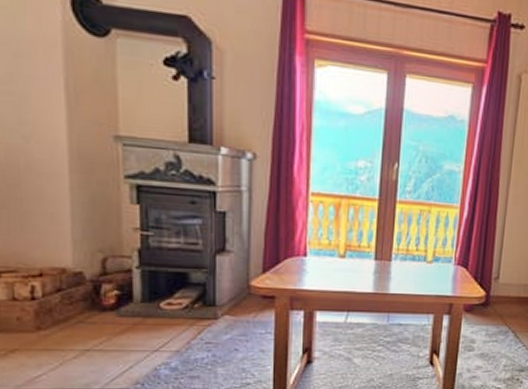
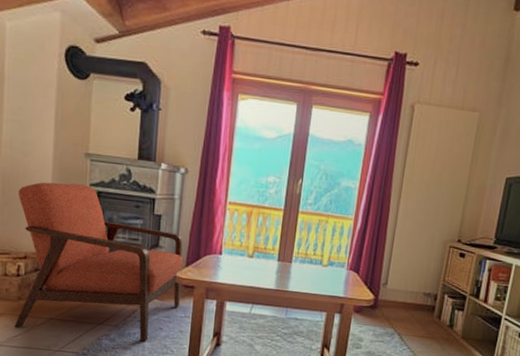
chair: none [20,174,259,367] -> present [14,182,183,342]

